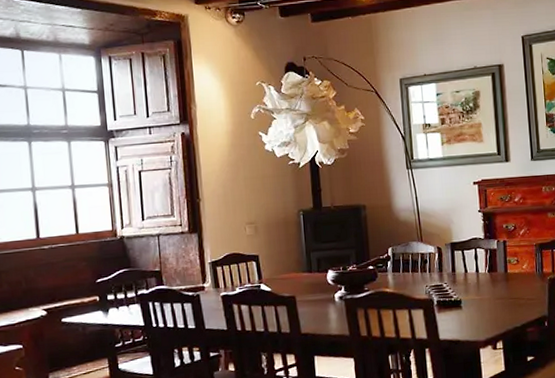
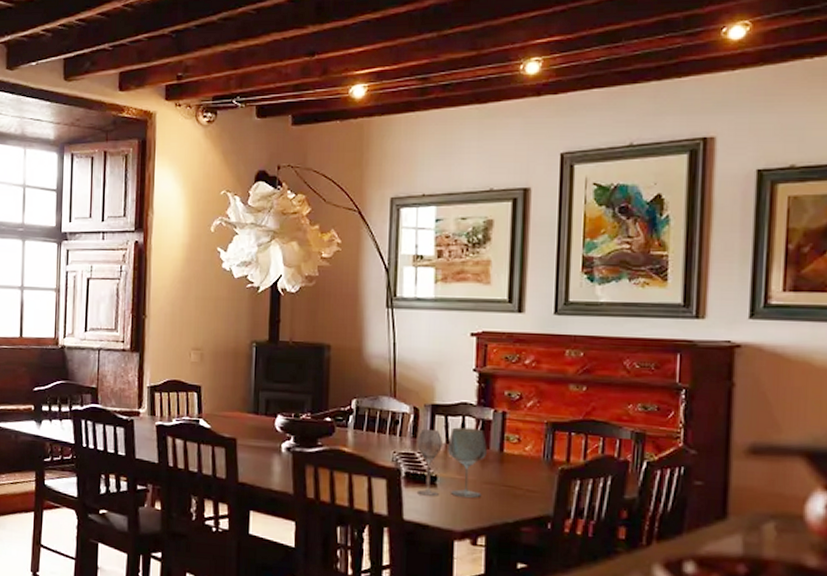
wineglass: none [442,263,465,318] -> present [416,429,443,497]
wine glass: none [466,257,496,314] -> present [447,427,487,499]

